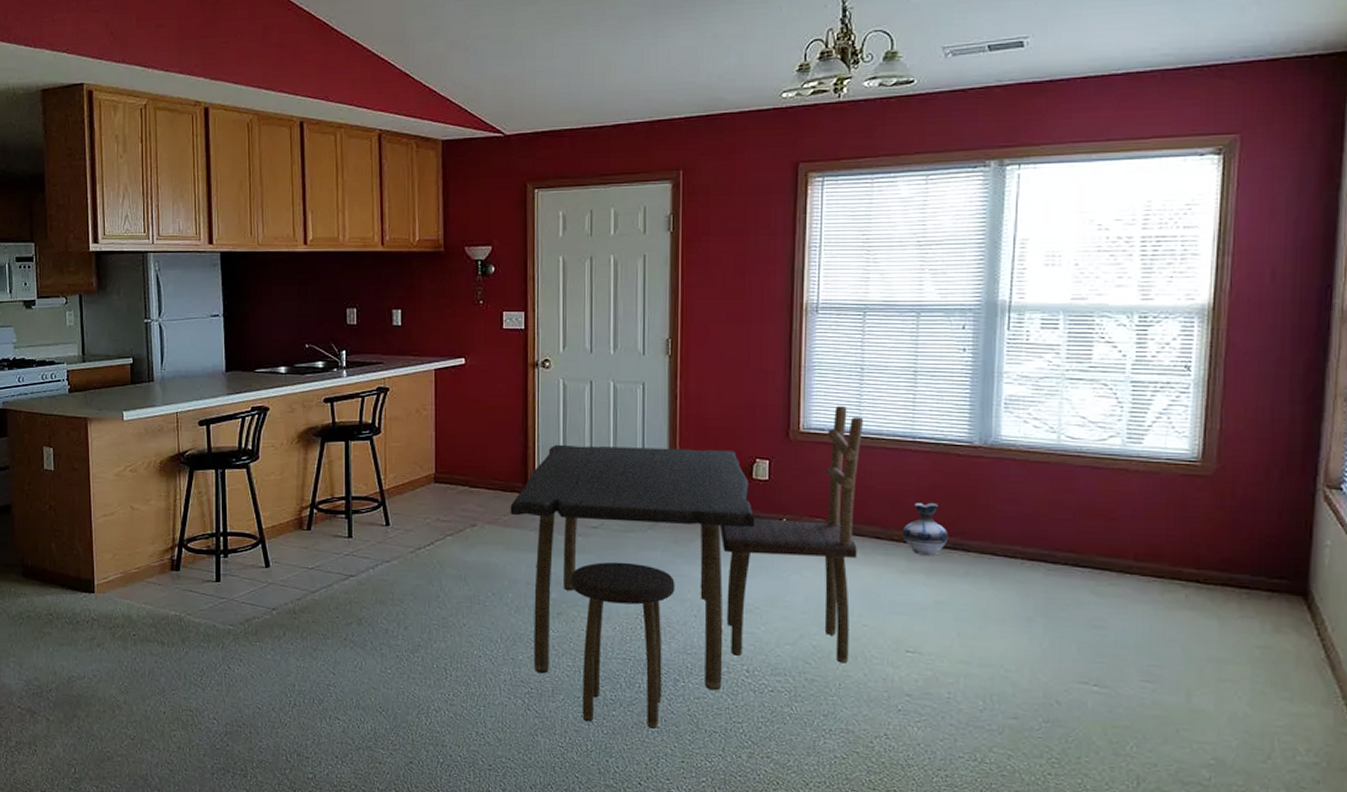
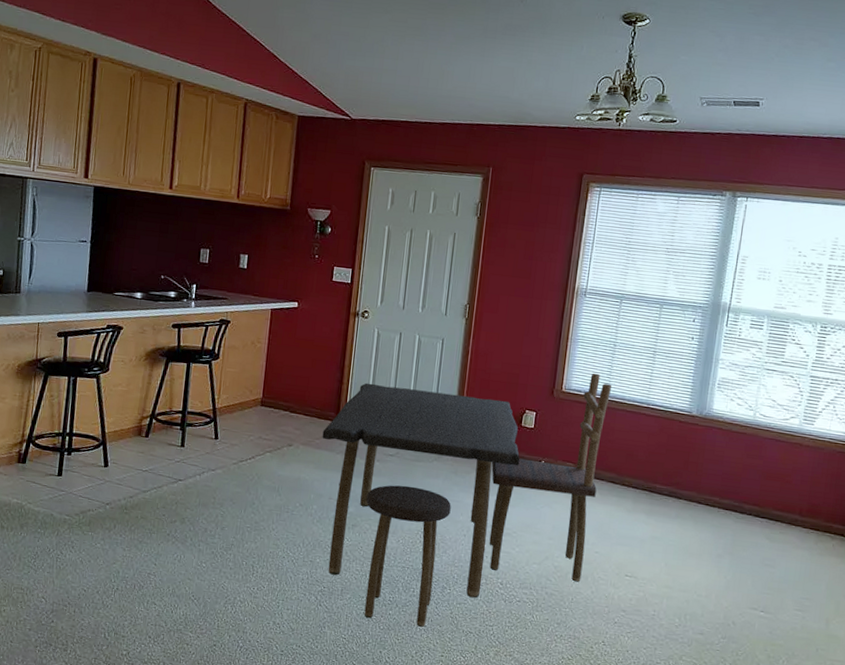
ceramic jug: present [902,502,949,557] -> none [632,457,667,501]

